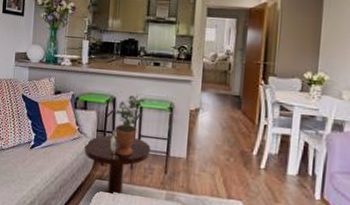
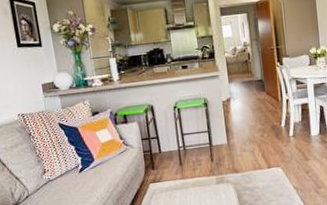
coffee table: present [84,129,151,195] -> none [132,135,196,193]
potted plant: present [114,93,146,157] -> none [155,97,182,157]

